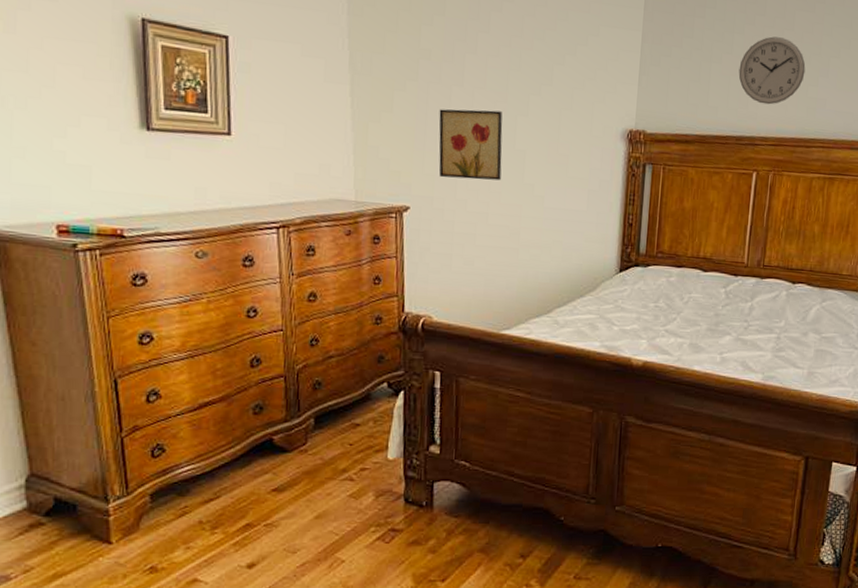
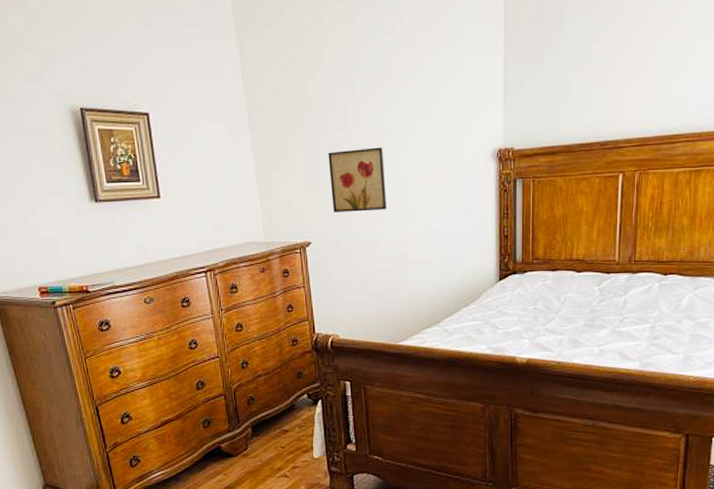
wall clock: present [738,36,806,105] -> none [599,40,666,107]

